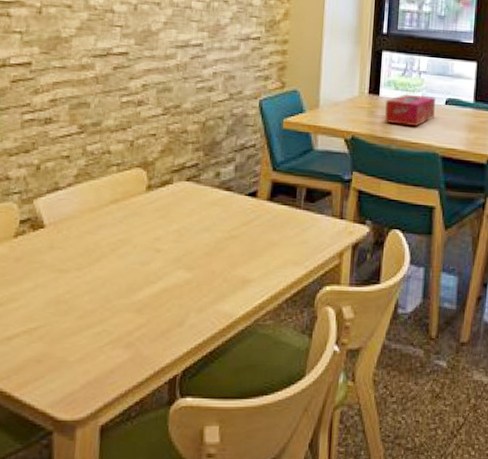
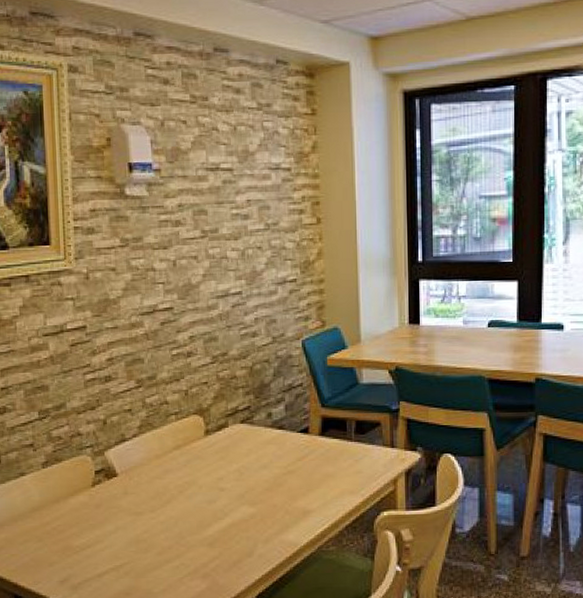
tissue box: present [384,94,435,126] -> none [426,320,477,351]

